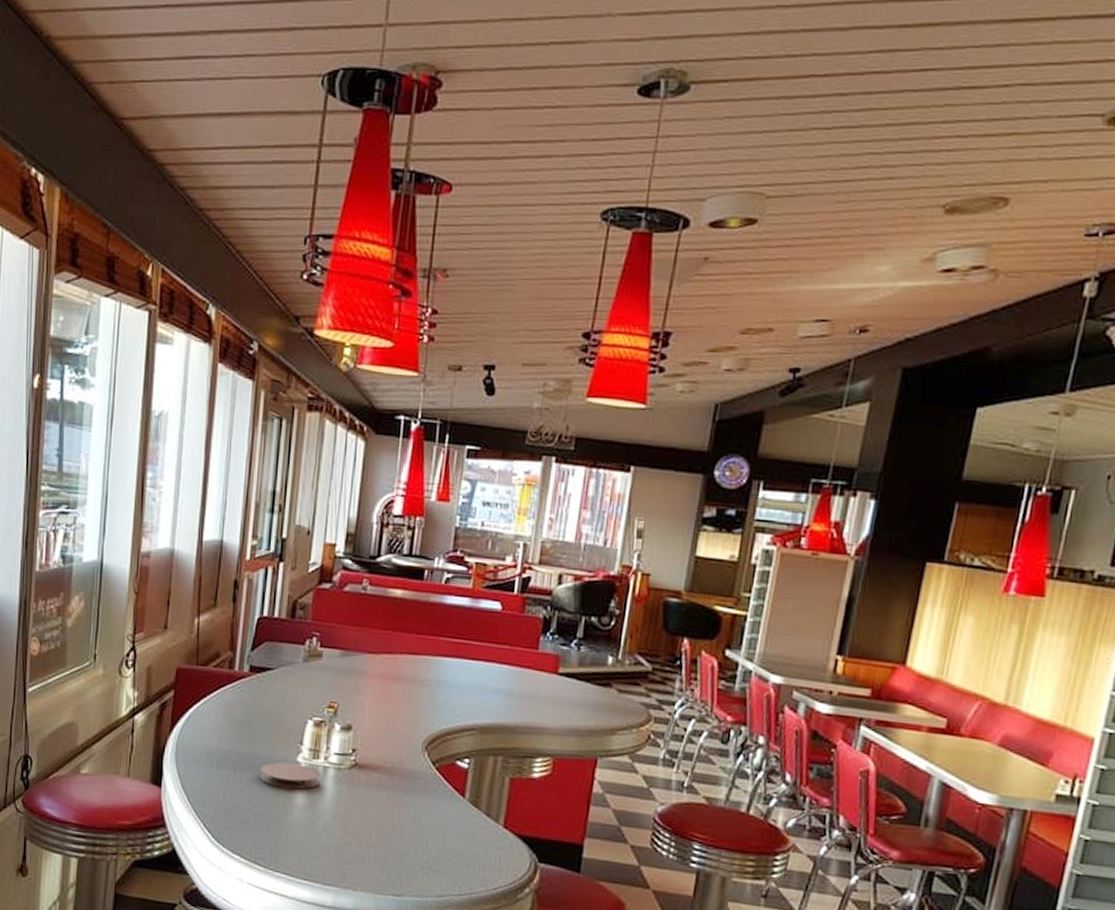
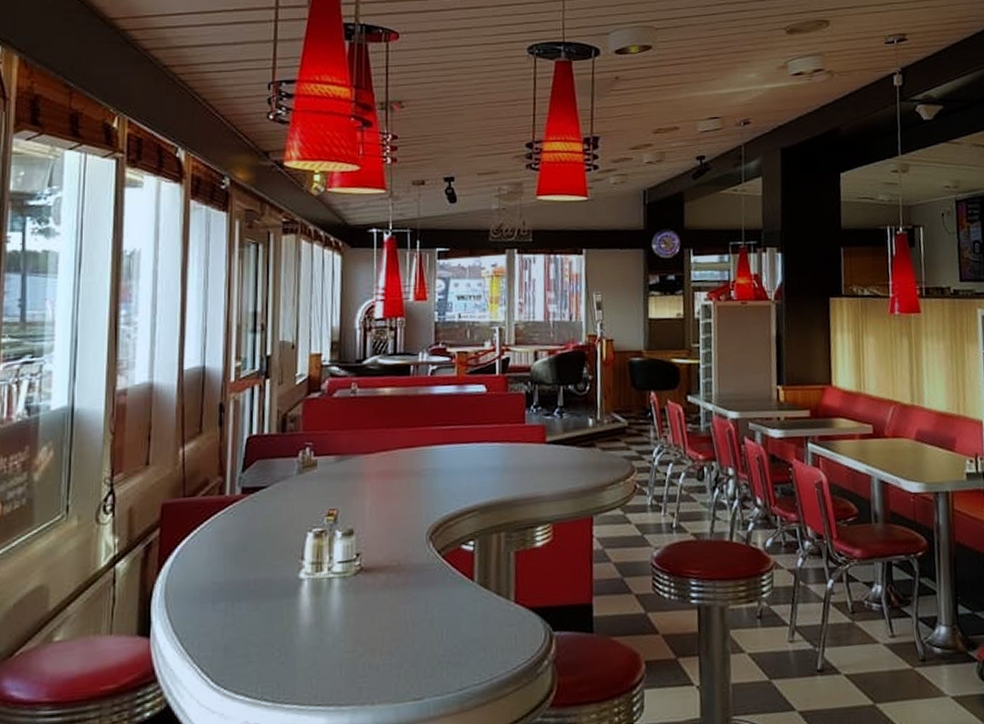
coaster: present [260,762,320,790] -> none [261,580,325,610]

